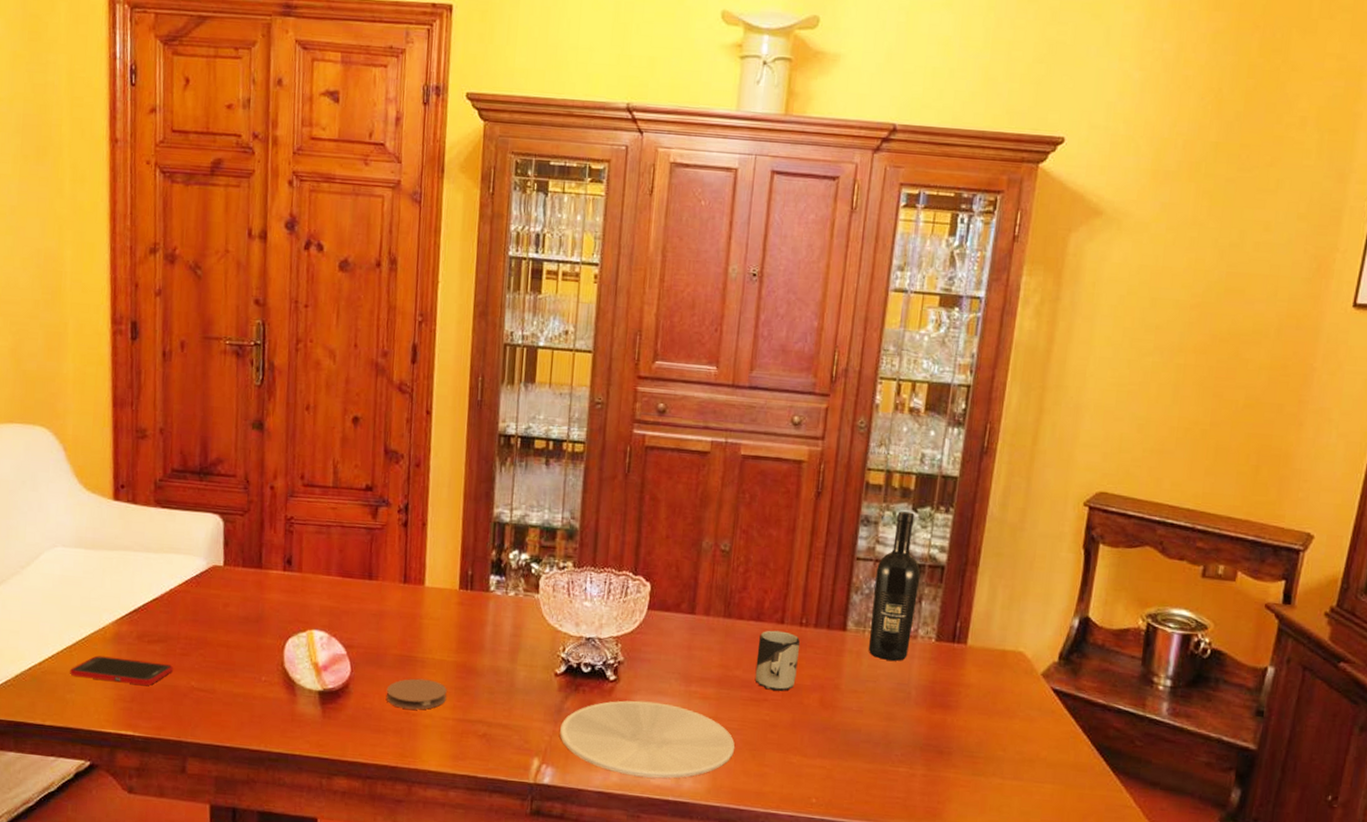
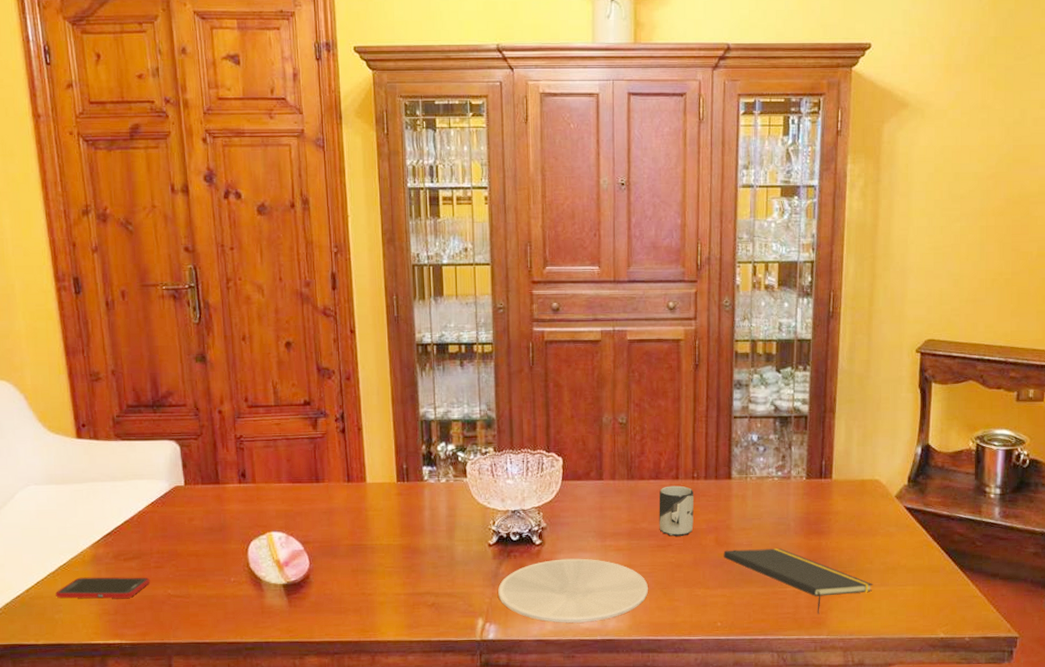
coaster: present [386,678,447,710] -> none [343,563,396,590]
notepad: none [827,714,1004,804] -> present [723,548,873,614]
wine bottle: present [869,511,921,661] -> none [751,373,788,500]

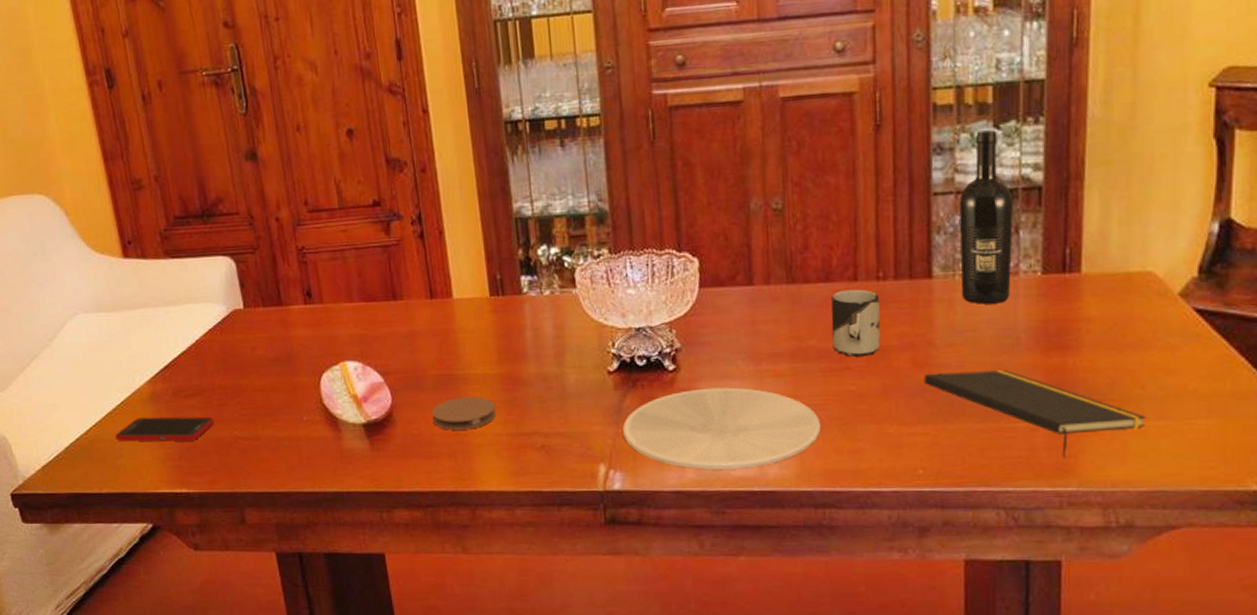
coaster: none [343,563,396,590] -> present [432,396,496,430]
wine bottle: none [751,373,788,500] -> present [959,130,1014,304]

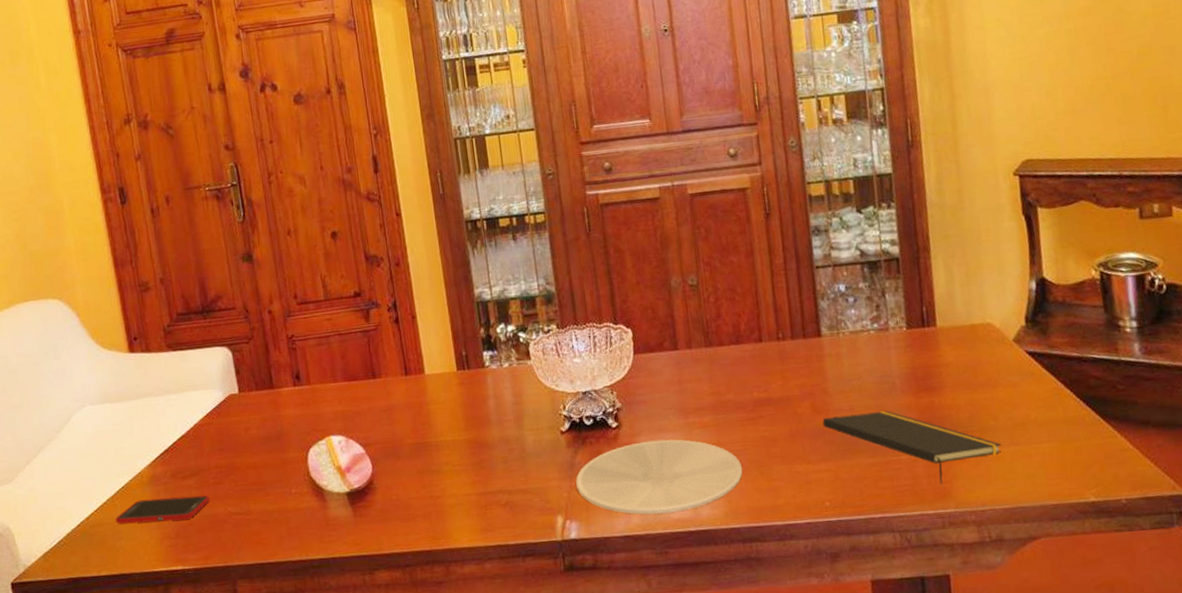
coaster: present [432,396,496,430] -> none [408,461,465,494]
cup: present [831,289,881,357] -> none [742,348,785,407]
wine bottle: present [959,130,1014,304] -> none [836,214,884,357]

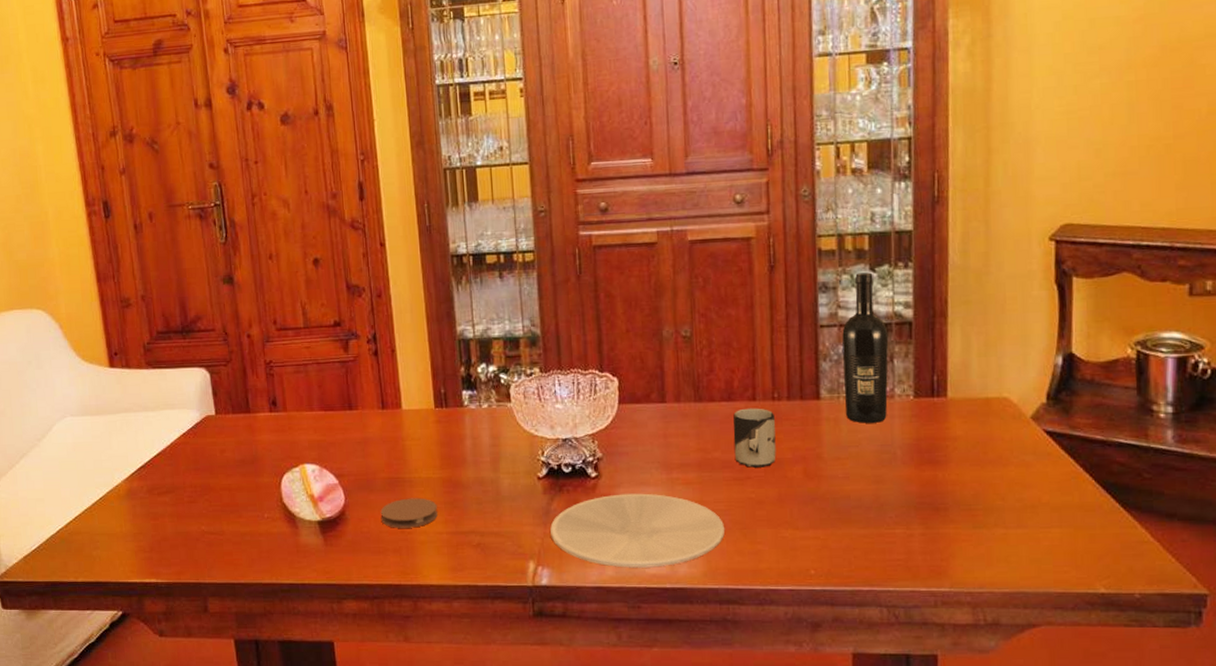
cell phone: present [116,495,209,524] -> none [93,512,183,535]
coaster: none [408,461,465,494] -> present [380,498,438,528]
cup: none [742,348,785,407] -> present [733,408,776,468]
notepad: present [822,411,1002,484] -> none [814,482,1007,562]
wine bottle: none [836,214,884,357] -> present [842,272,889,423]

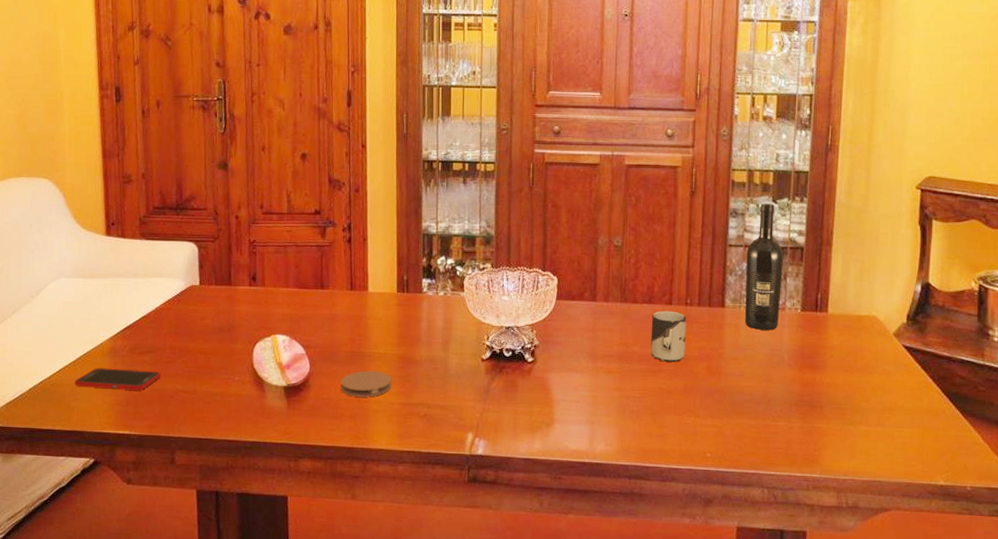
cell phone: none [93,512,183,535] -> present [75,368,161,391]
plate: present [550,493,726,568] -> none [489,378,638,444]

